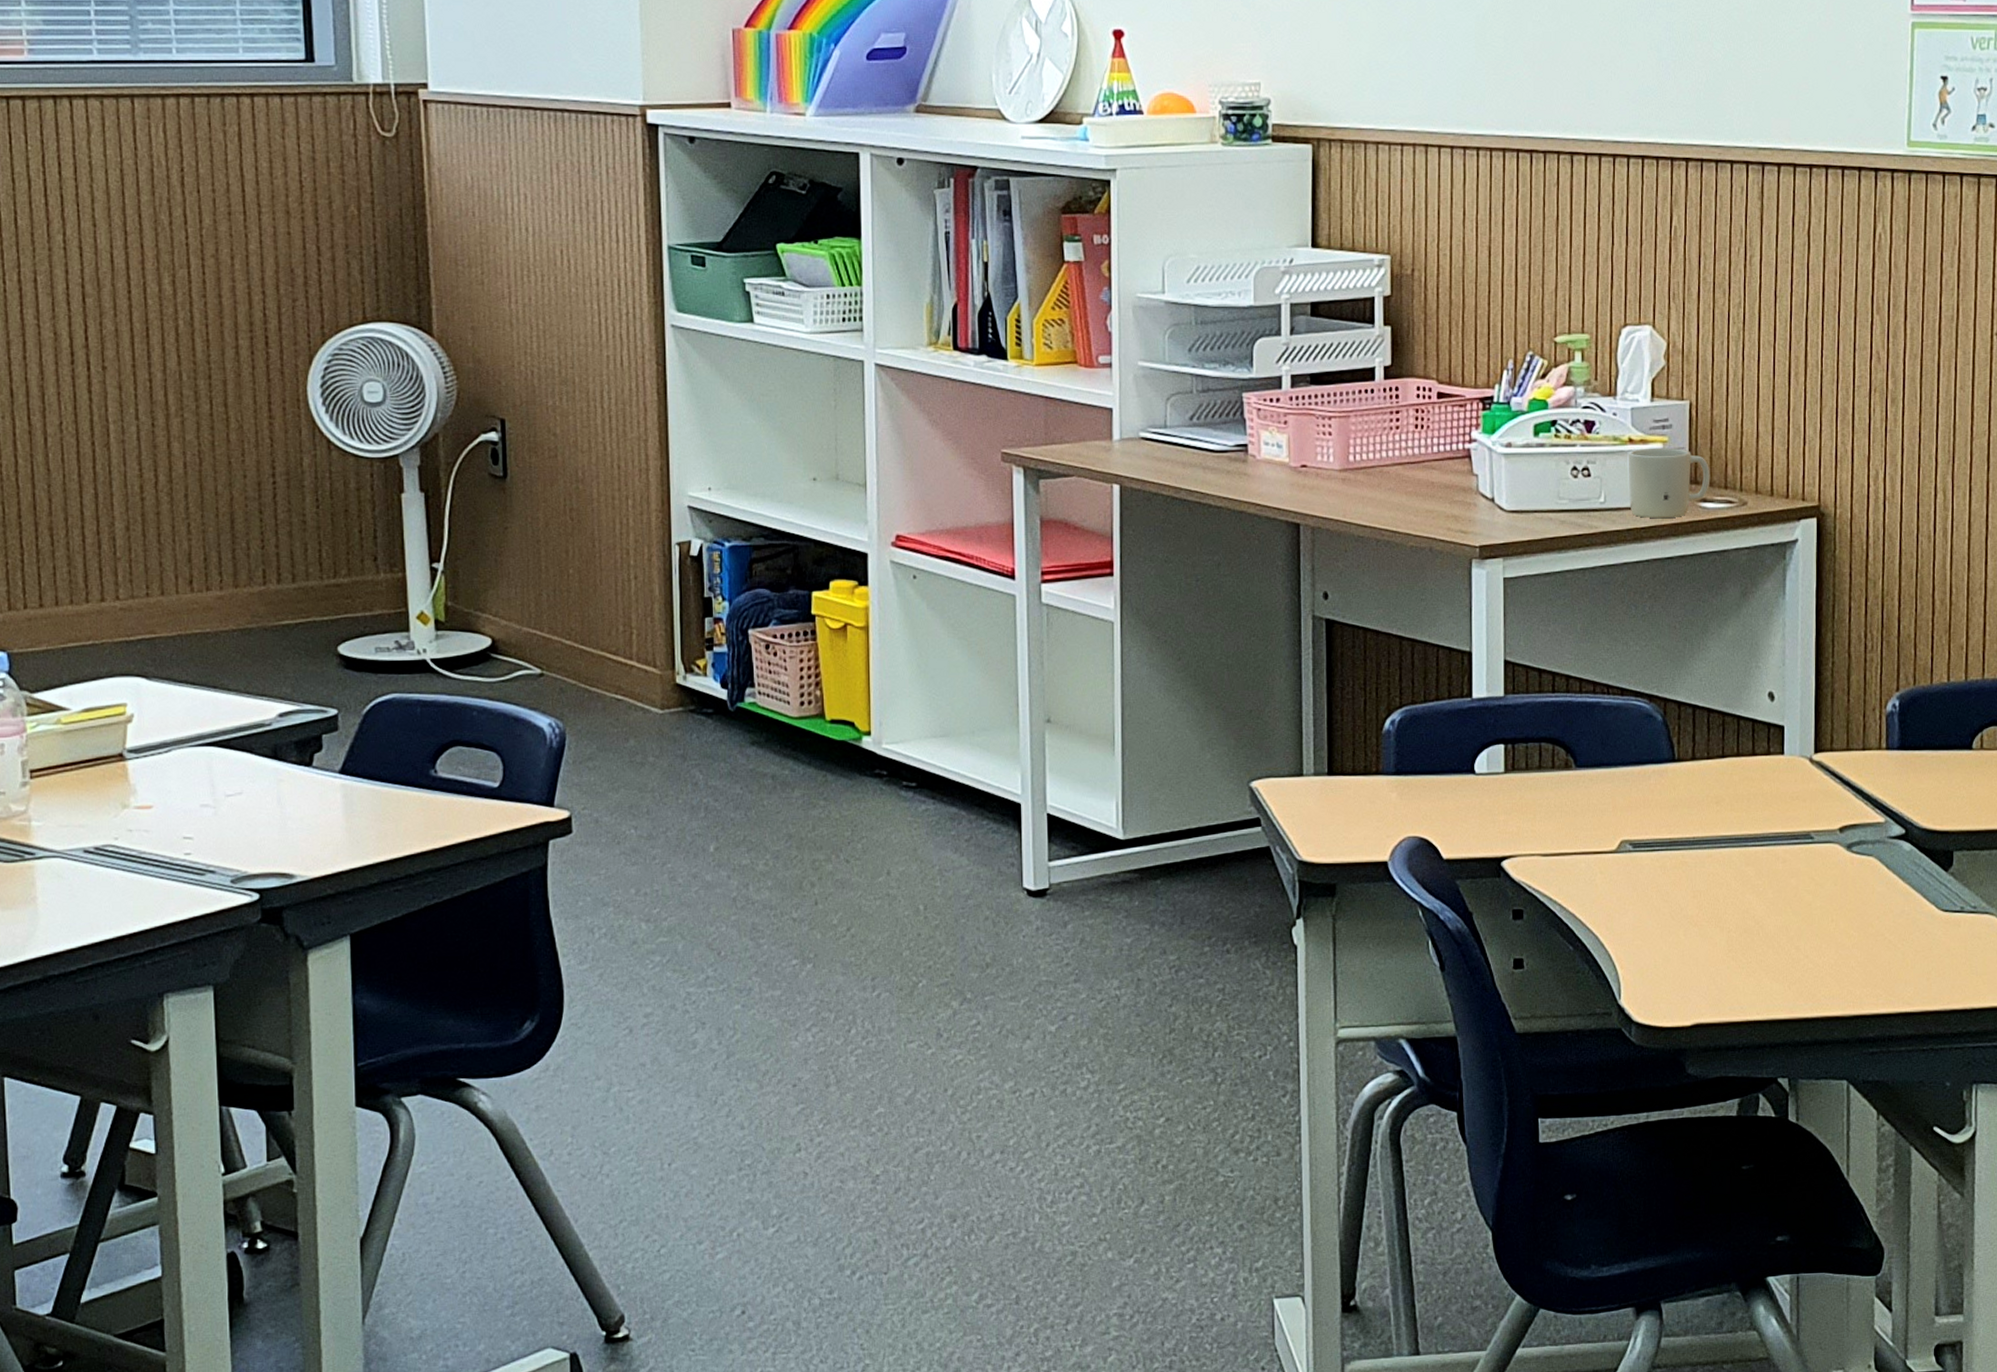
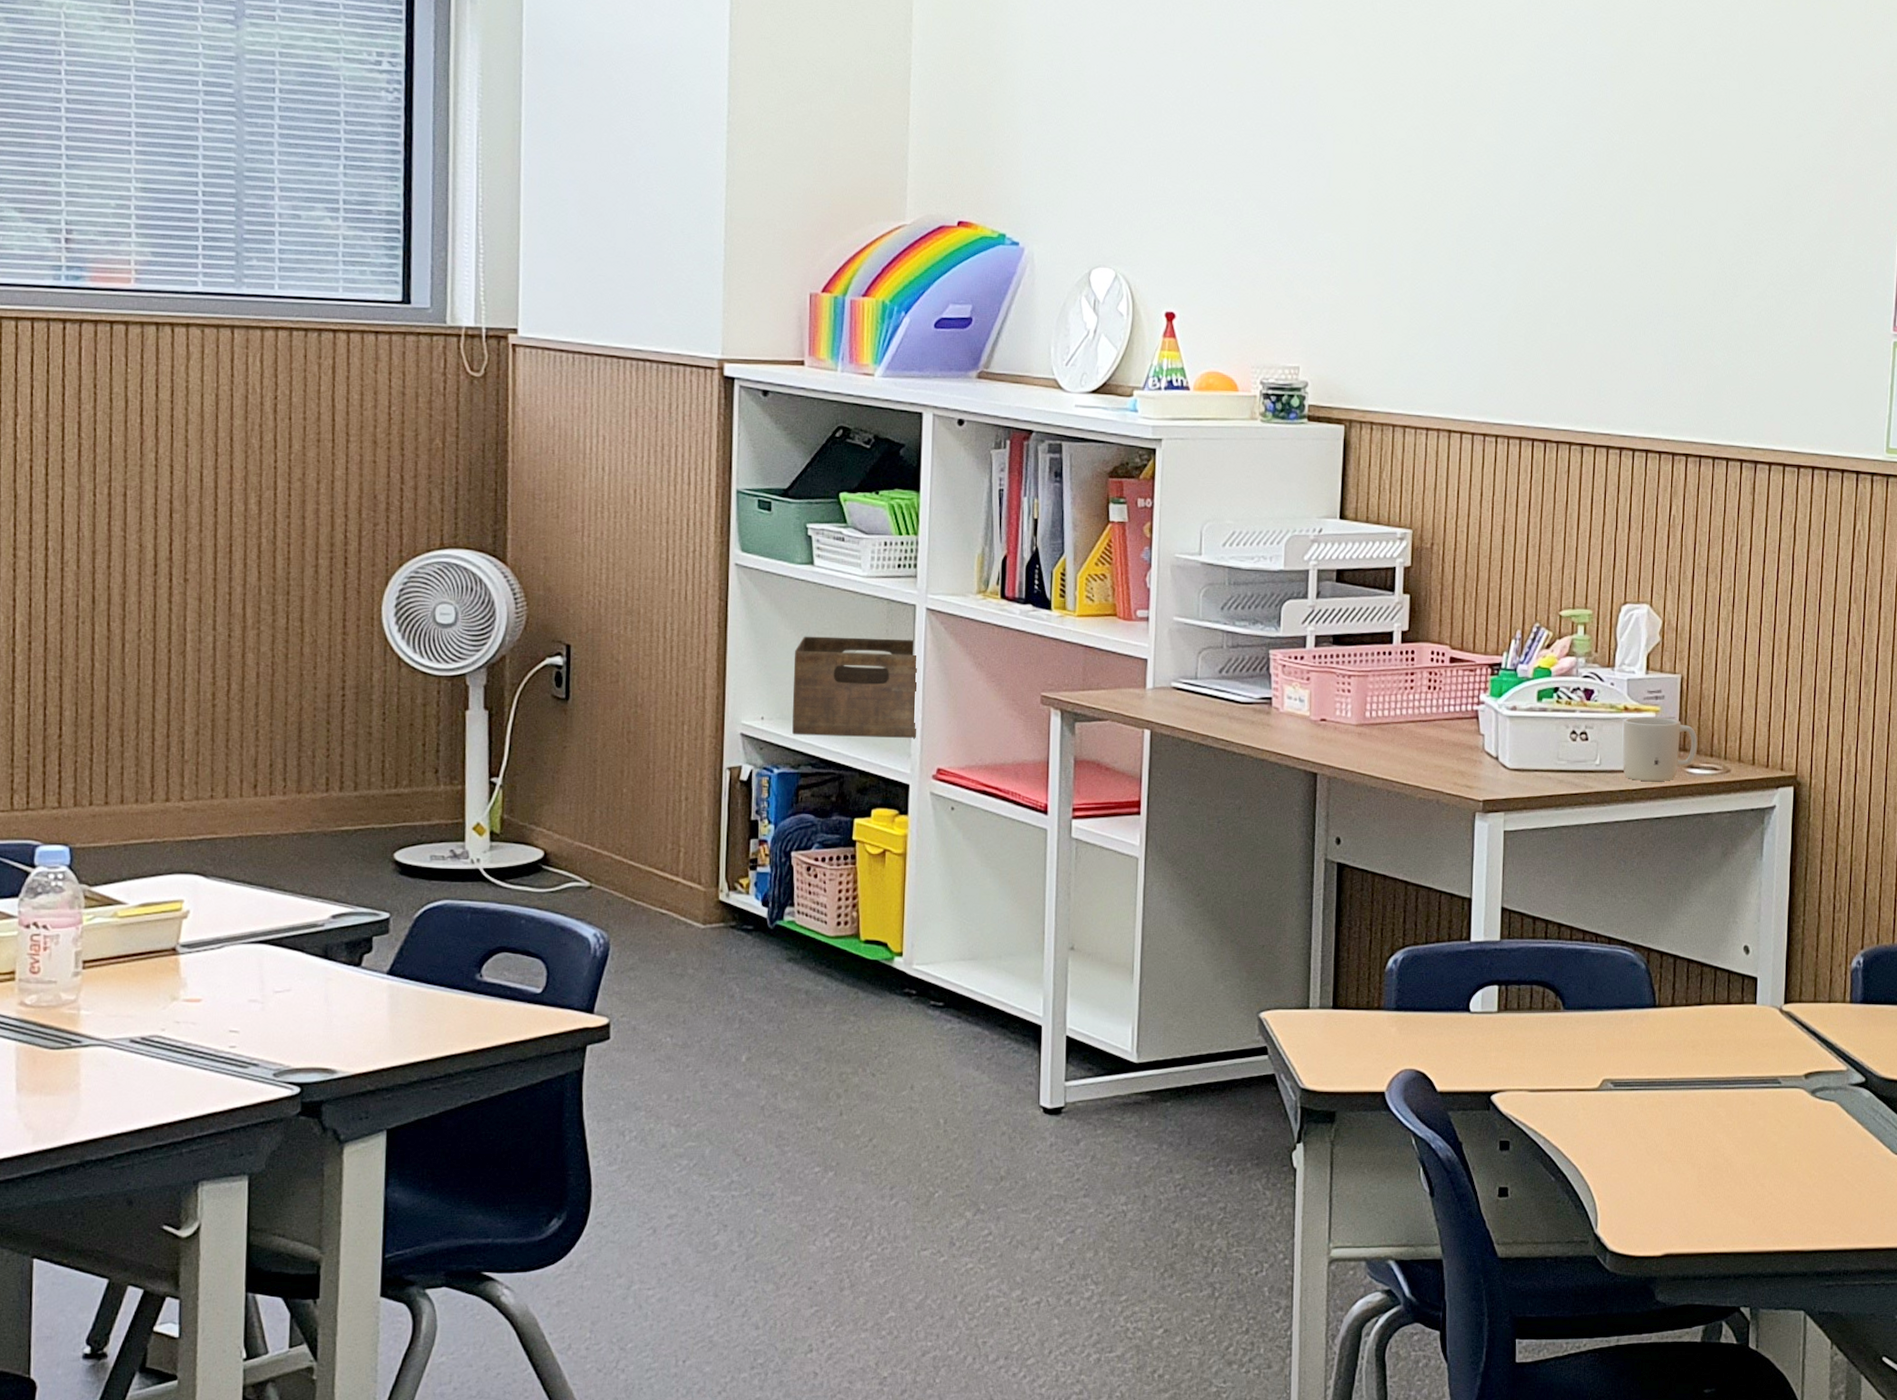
storage basket: none [740,398,872,506] -> present [792,636,917,738]

